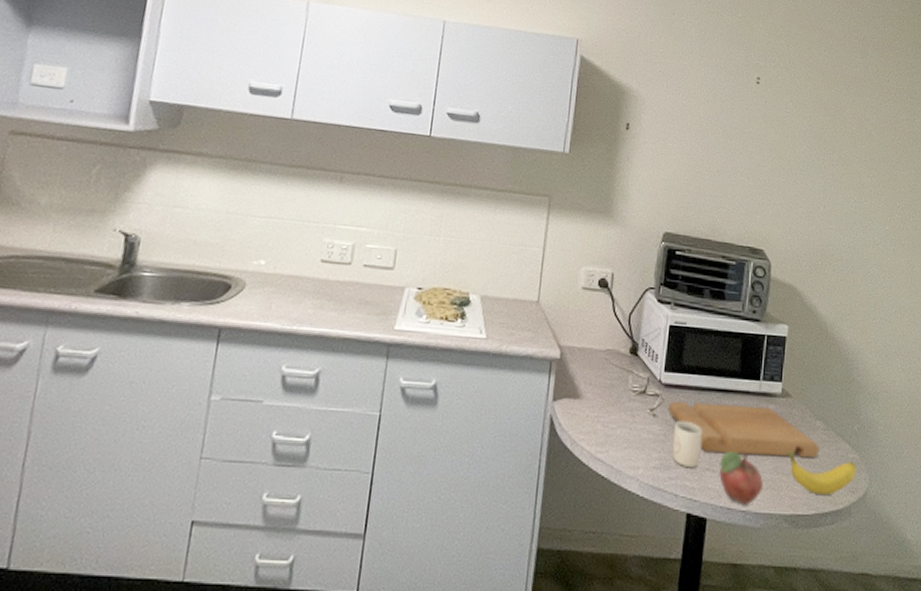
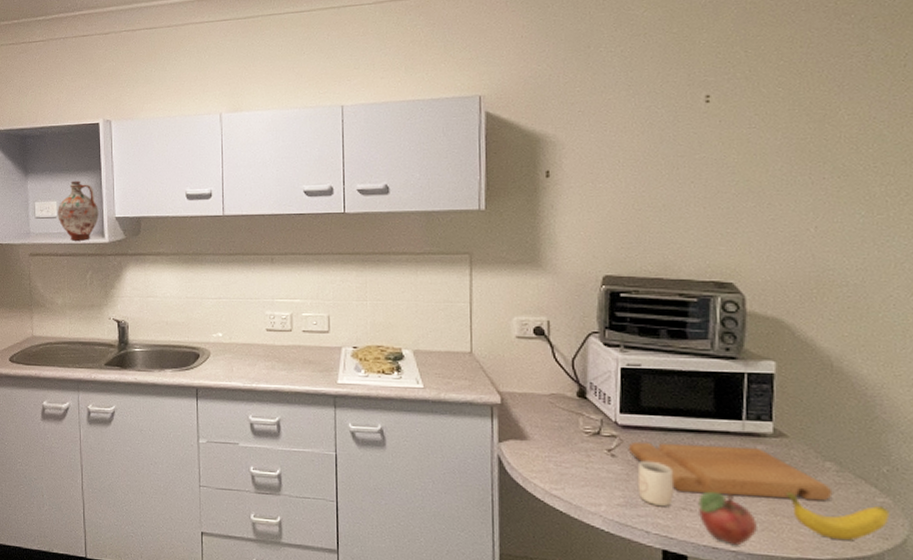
ceramic jug: none [64,45,128,125] -> present [58,180,99,241]

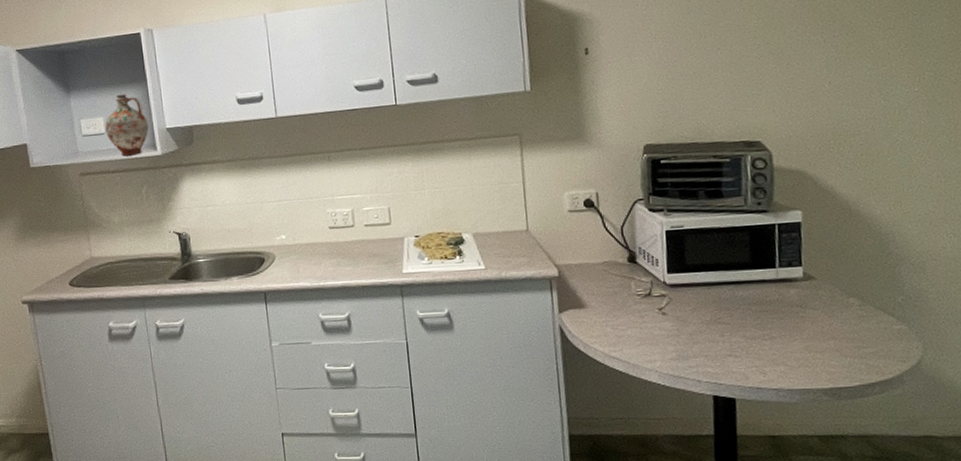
cutting board: present [628,441,833,501] -> none [676,291,857,341]
mug: present [637,460,675,507] -> none [686,315,720,356]
fruit: present [698,491,757,546] -> none [742,336,794,384]
banana: present [786,491,890,540] -> none [817,328,906,367]

